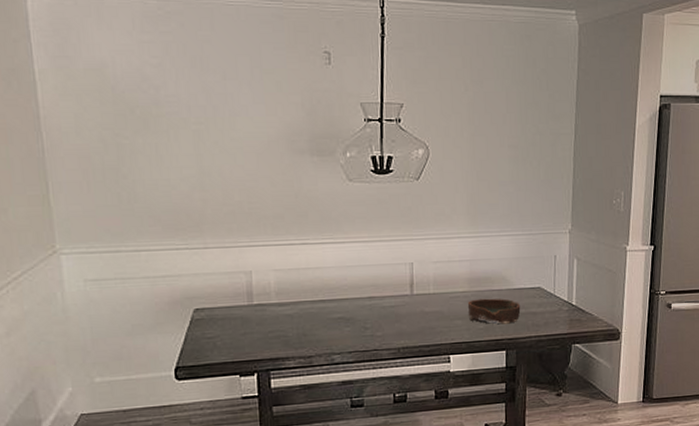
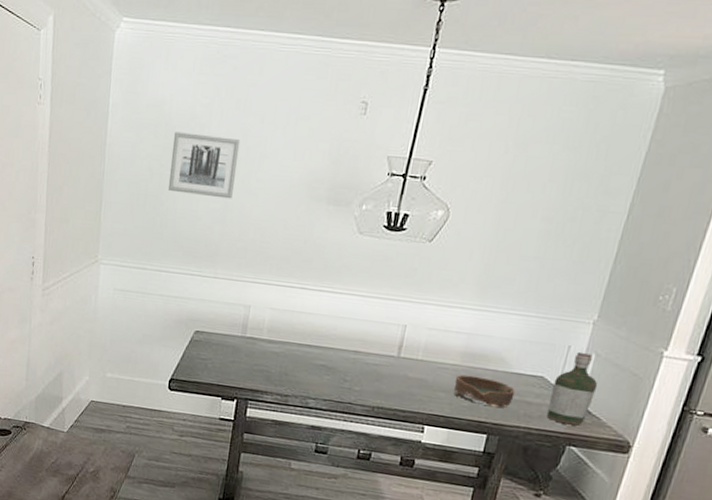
wall art: none [124,96,207,163] -> present [167,132,241,199]
bottle: none [550,259,585,326] -> present [547,351,598,426]

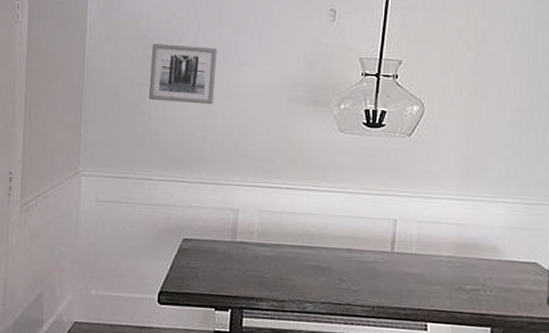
bowl: present [454,375,515,408] -> none [451,266,512,299]

